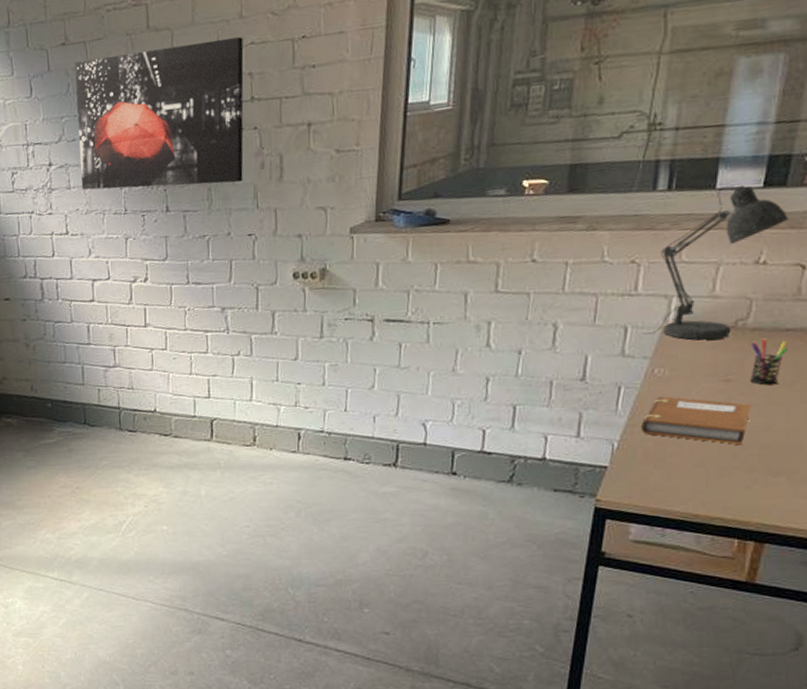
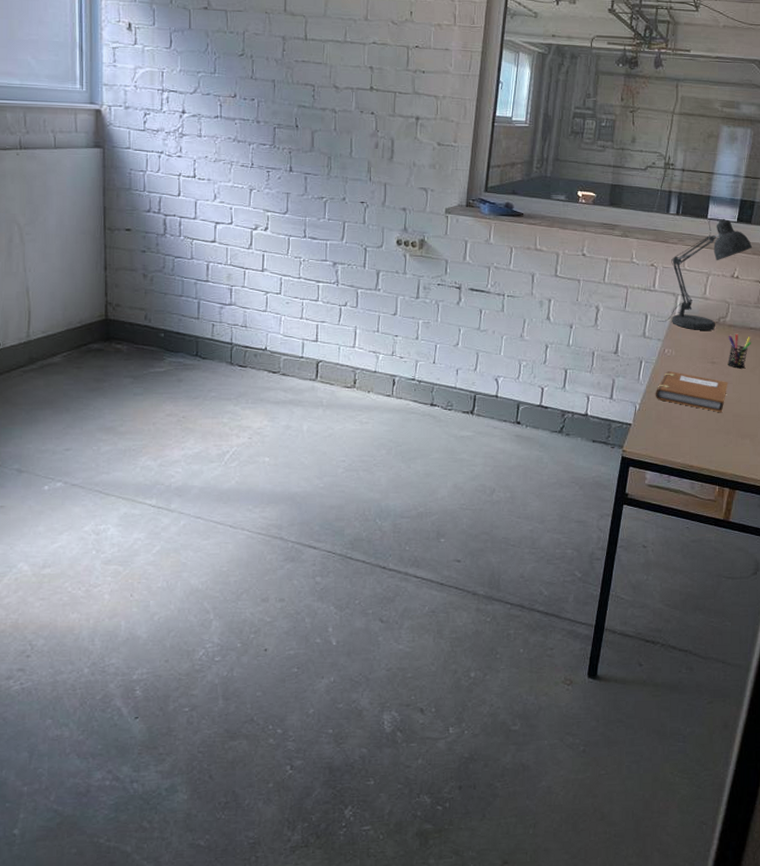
wall art: present [74,37,244,190] -> none [212,26,367,156]

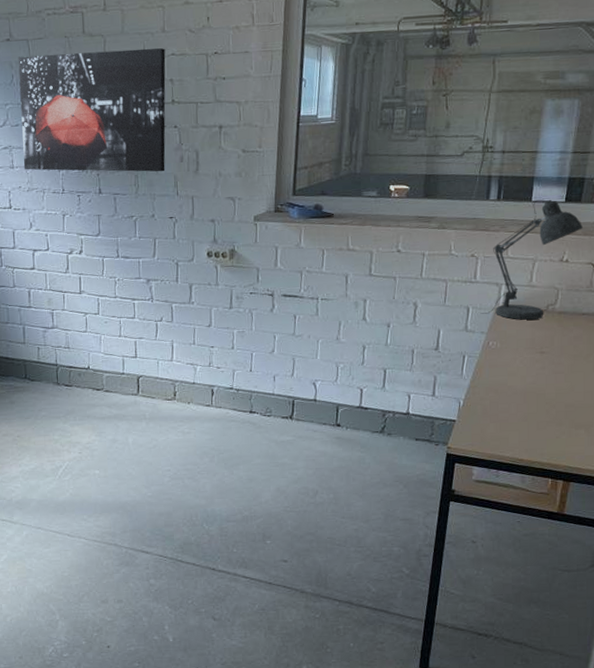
wall art: none [212,26,367,156] -> present [18,48,166,172]
notebook: present [655,371,728,412] -> none [480,364,560,403]
pen holder: present [727,334,751,369] -> none [558,321,584,357]

